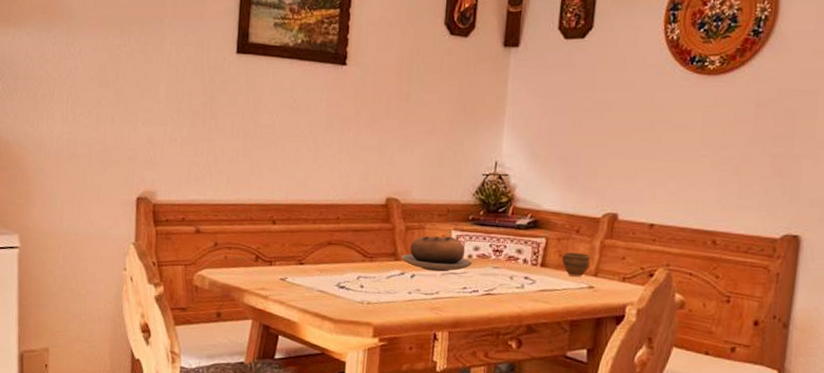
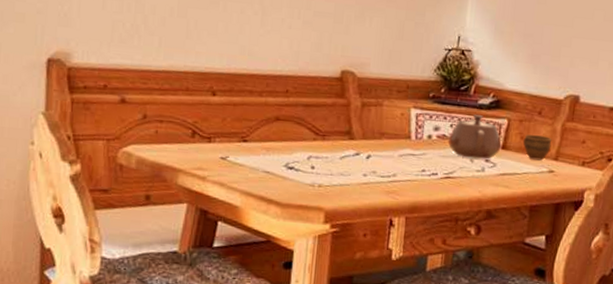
bread: present [401,236,472,272] -> none [356,113,431,153]
teapot: none [488,235,540,277] -> present [448,115,502,159]

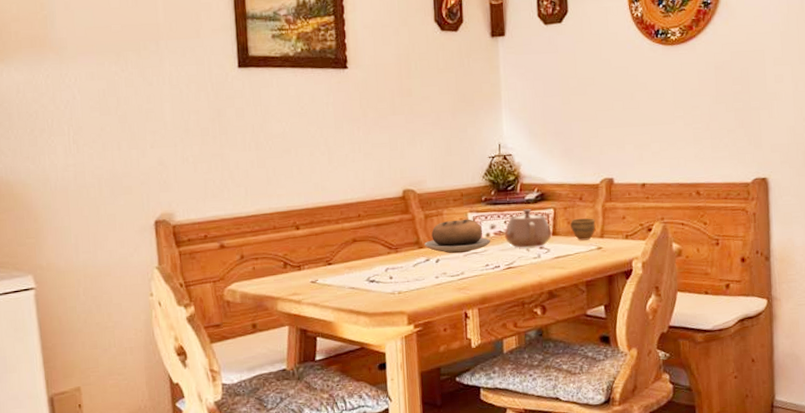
bread: none [356,113,431,153] -> present [424,219,490,254]

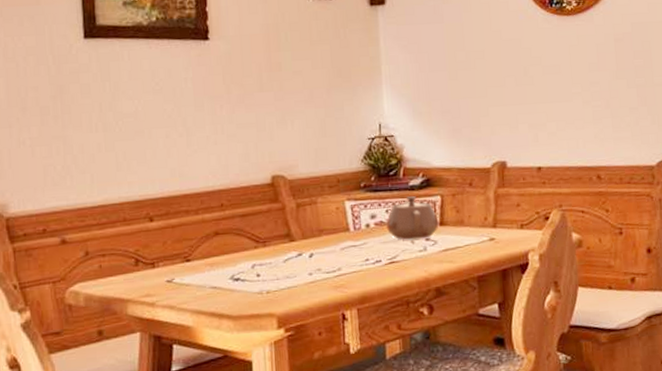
bread: present [424,219,490,254] -> none [296,208,370,248]
cup: present [570,218,596,241] -> none [459,206,488,231]

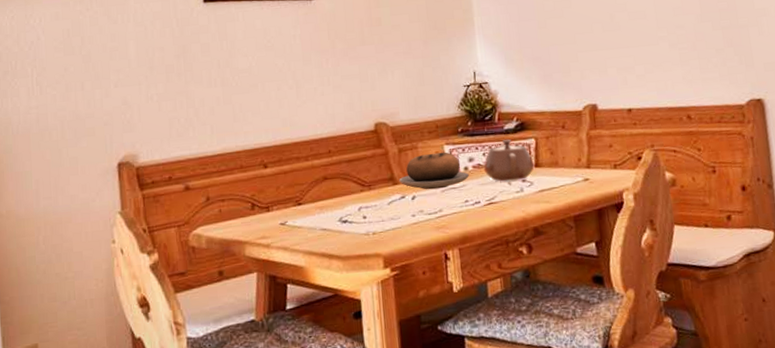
bread: none [296,208,370,248] -> present [399,152,469,190]

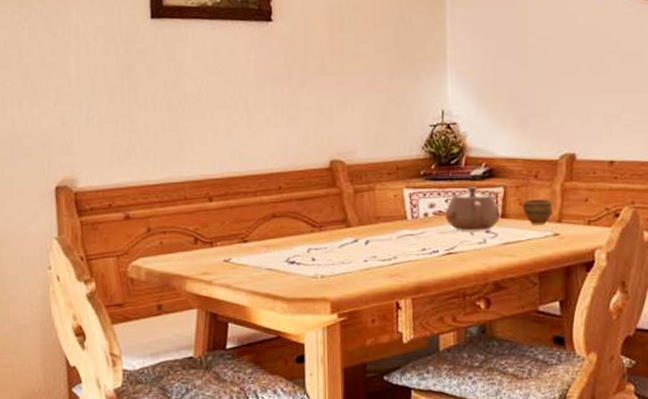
bread: present [399,152,469,190] -> none [353,195,428,235]
cup: none [553,147,581,172] -> present [522,199,553,225]

